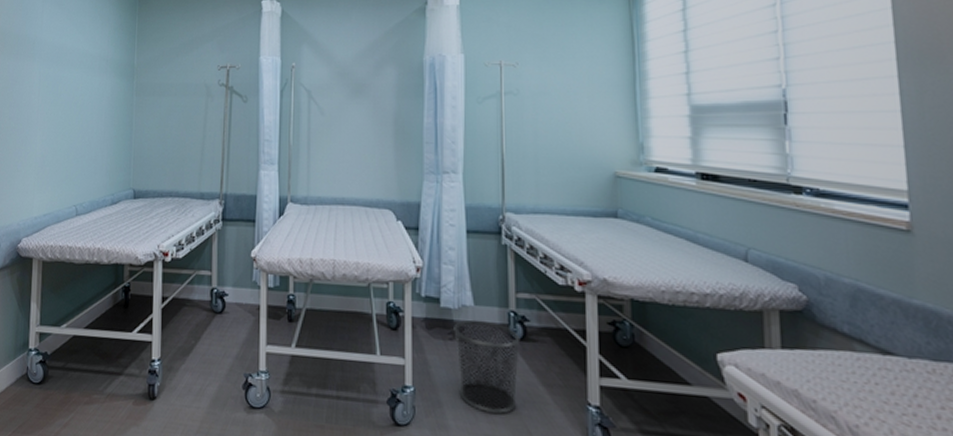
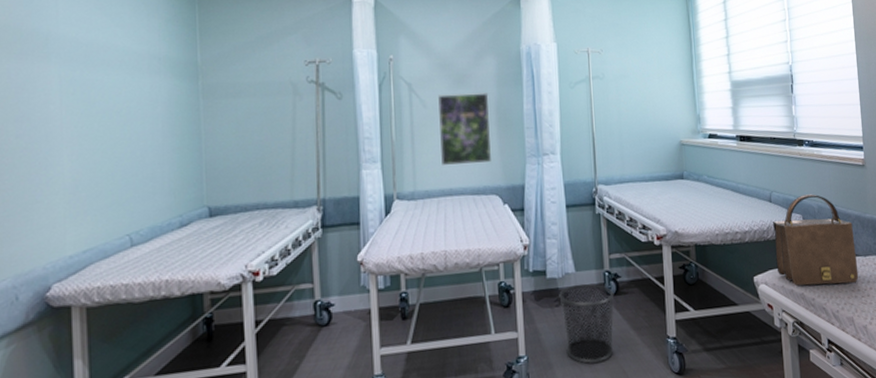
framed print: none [334,103,387,176] -> present [438,93,492,166]
handbag: none [750,258,897,393] -> present [773,194,859,287]

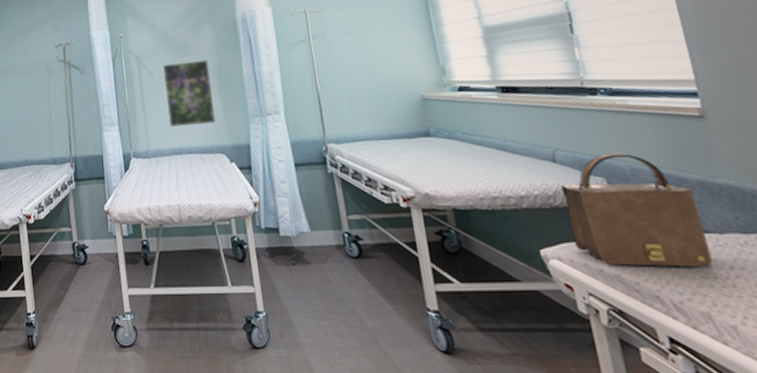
waste bin: present [559,283,614,364] -> none [294,243,361,327]

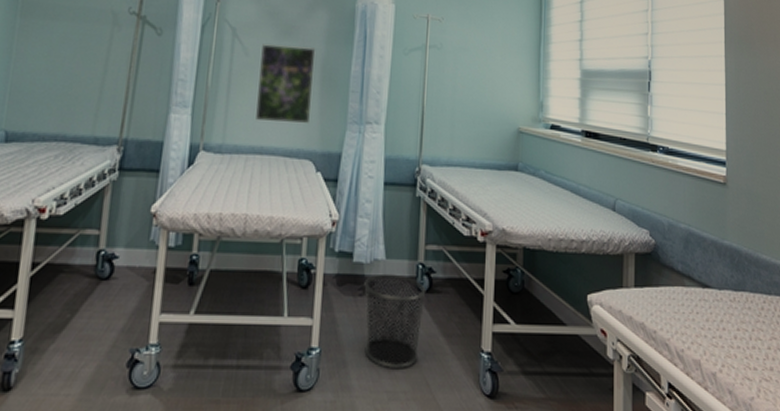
waste bin: none [294,243,361,327] -> present [364,273,426,368]
handbag: present [561,152,713,269] -> none [615,207,710,320]

